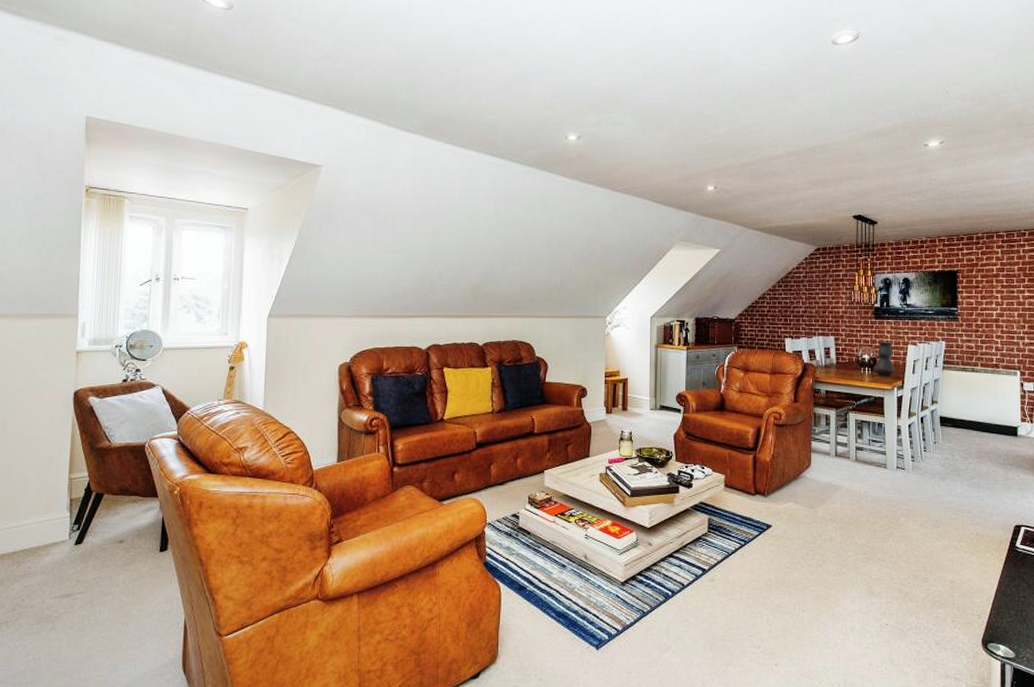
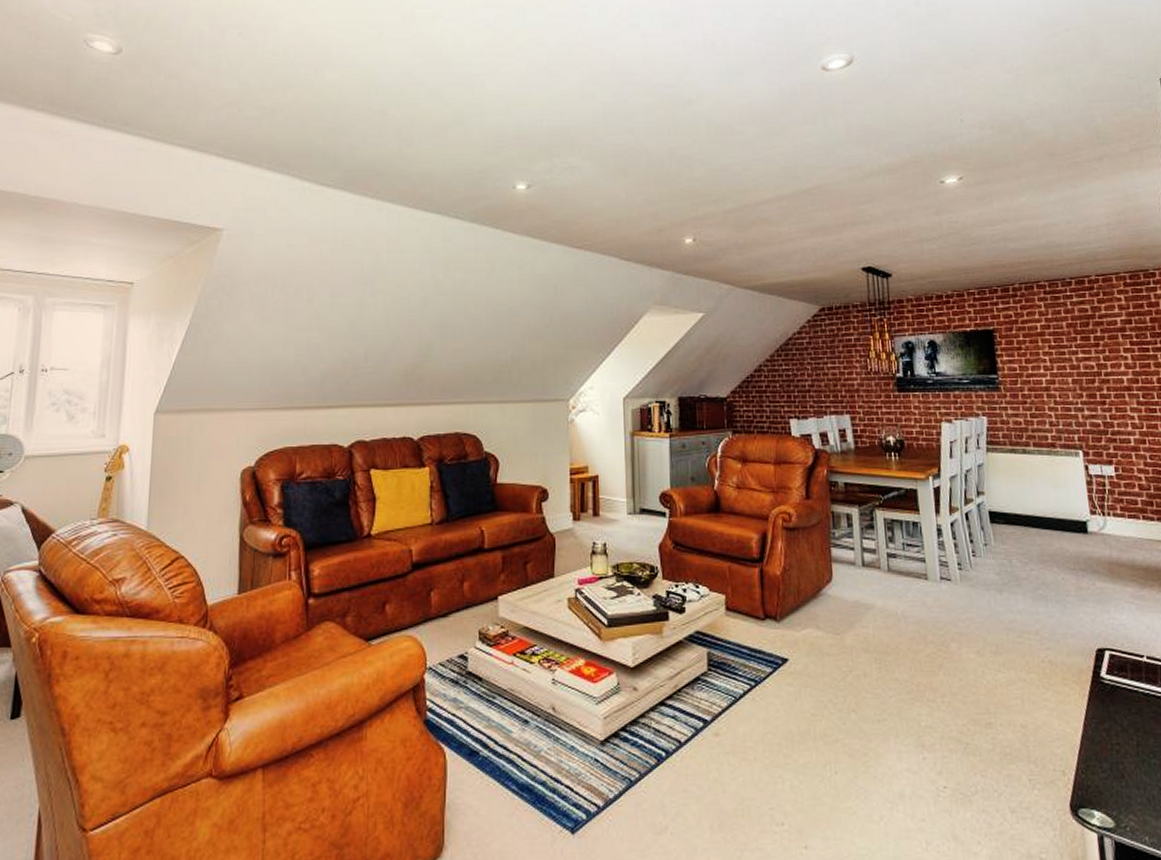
vase: present [874,341,895,377] -> none [902,419,928,464]

